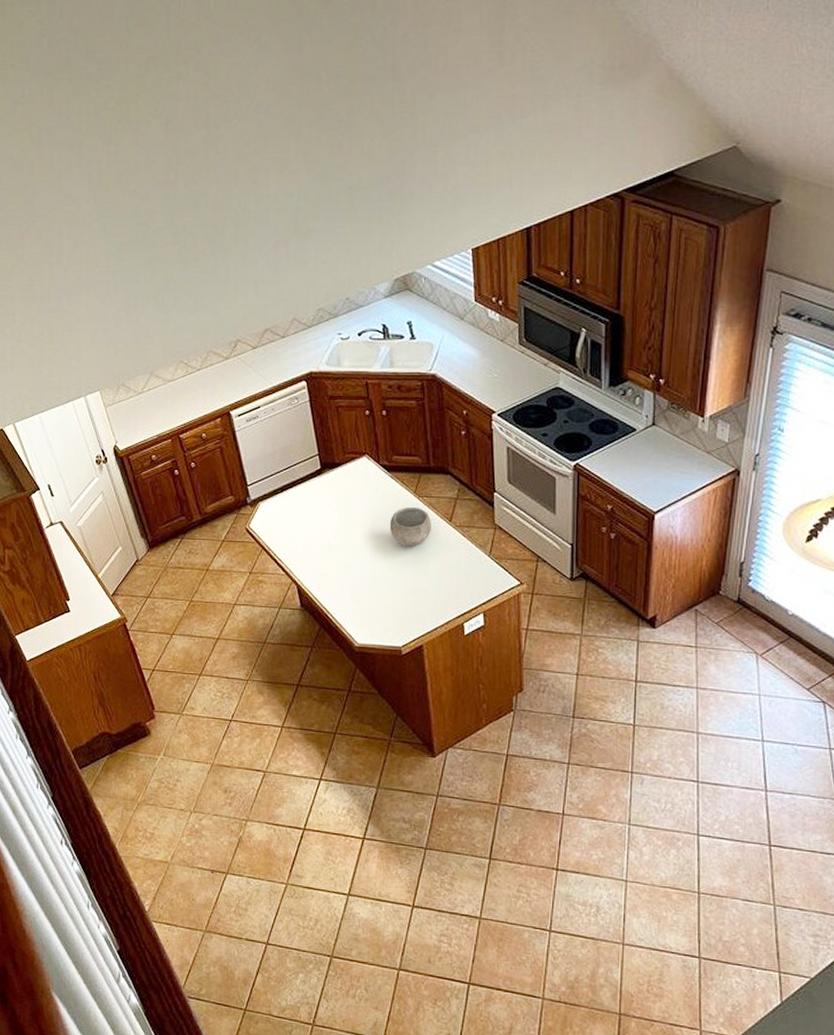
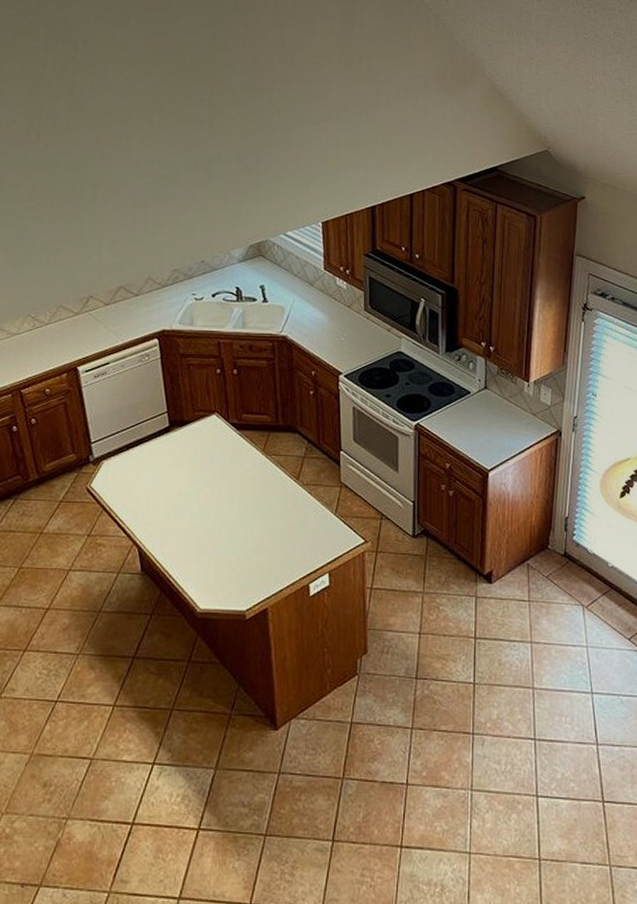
bowl: present [389,506,431,547] -> none [237,465,279,506]

